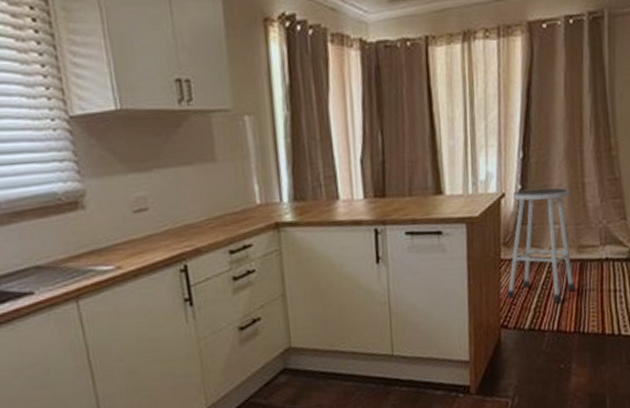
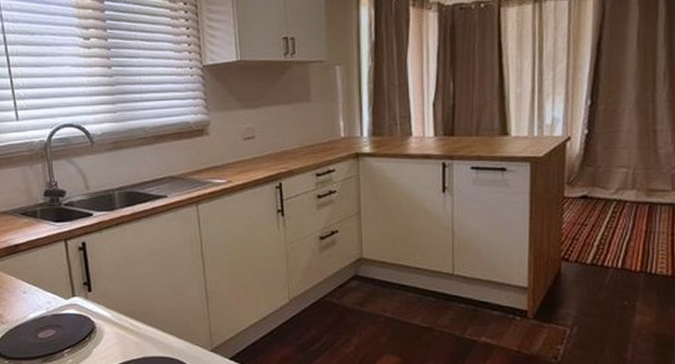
stool: present [507,187,576,303] -> none [569,133,643,242]

